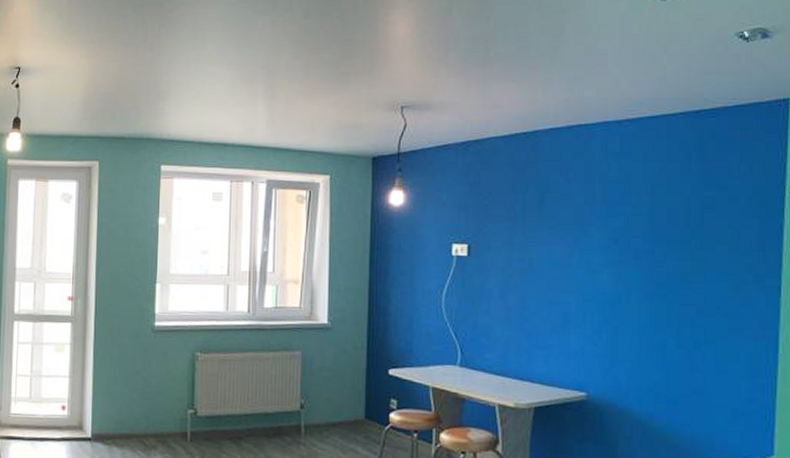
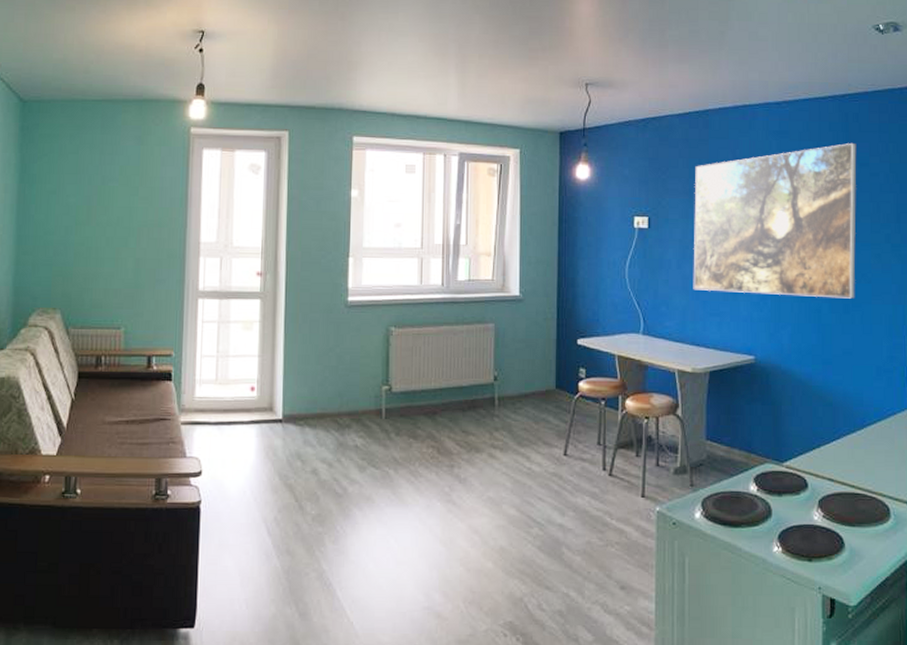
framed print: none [517,163,713,334] -> present [693,142,857,299]

